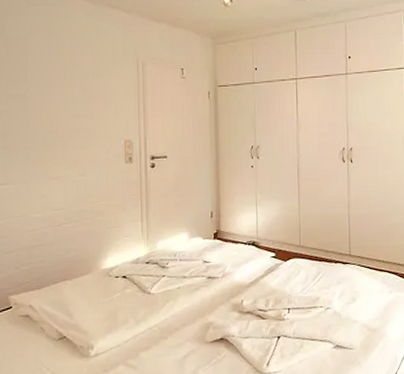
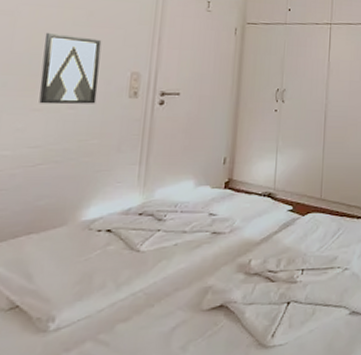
wall art: none [52,110,100,173] -> present [39,32,102,105]

